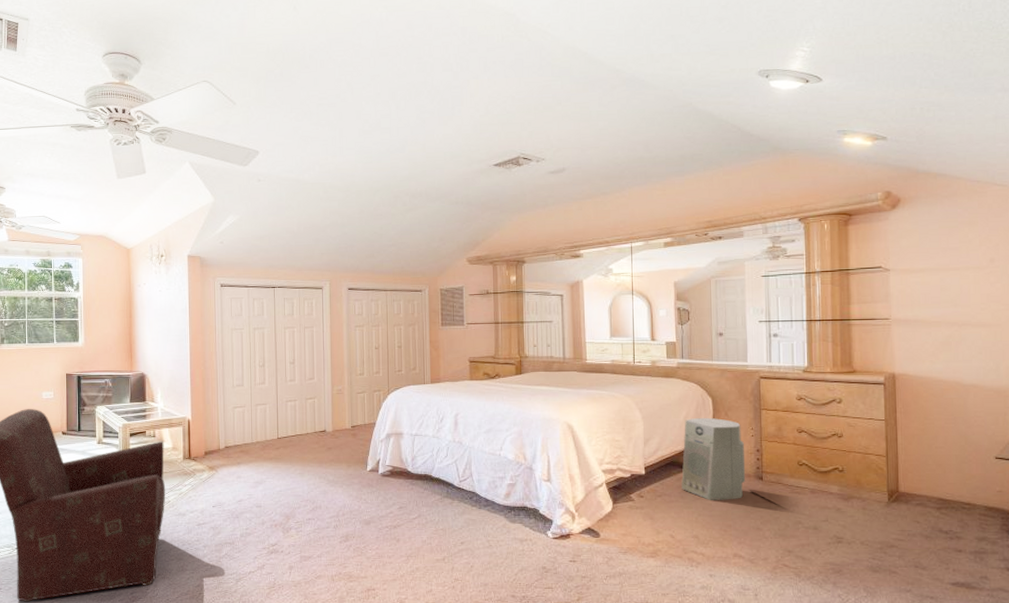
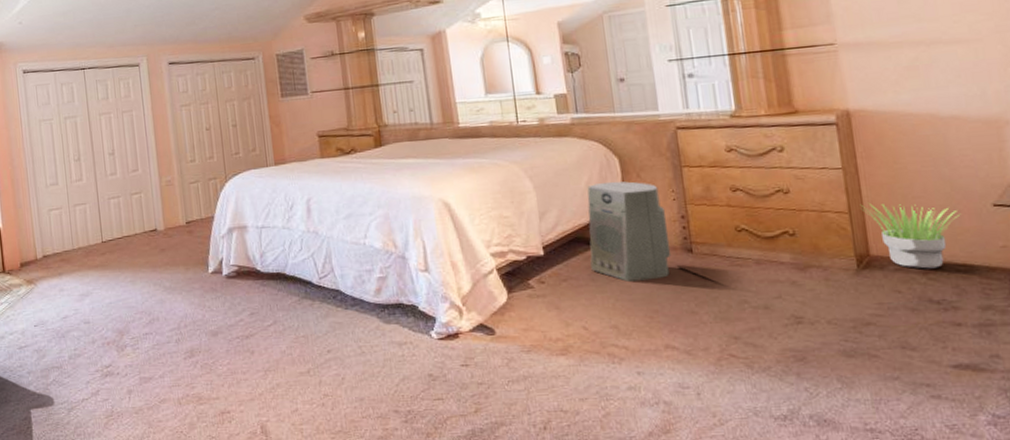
potted plant: none [895,449,970,505] -> present [860,202,961,269]

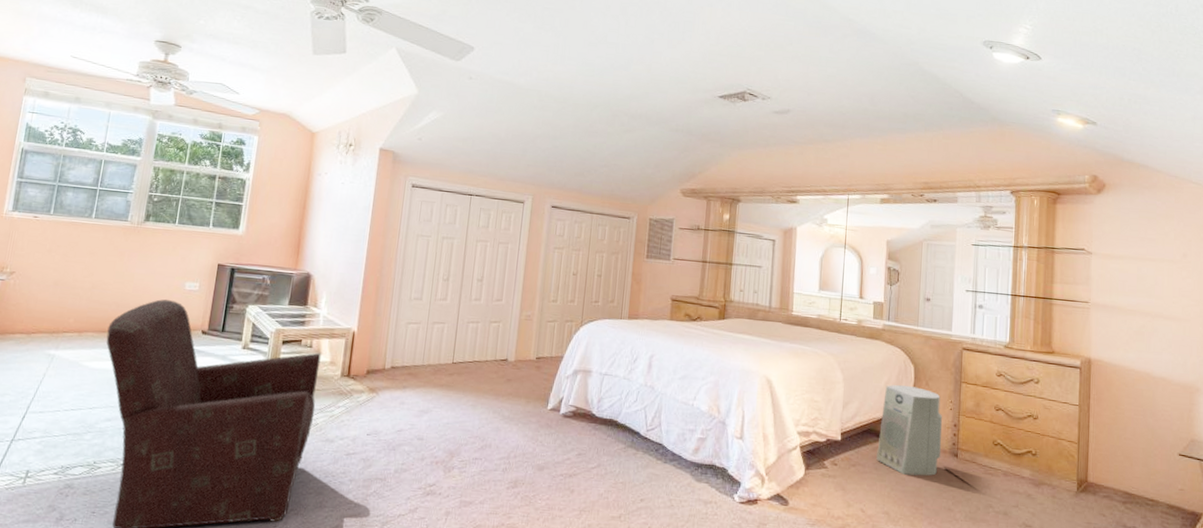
potted plant: present [860,202,961,269] -> none [1087,437,1156,500]

